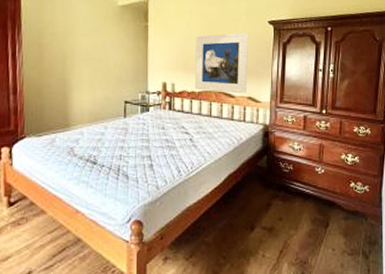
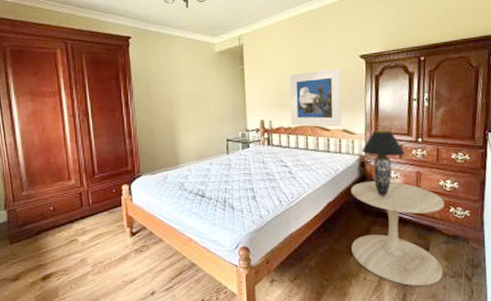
side table: none [251,152,345,264] -> present [350,180,444,286]
table lamp: none [265,99,309,169] -> present [361,130,405,196]

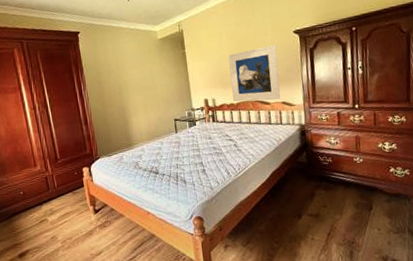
side table: present [350,180,444,286] -> none [293,147,387,244]
table lamp: present [361,130,405,196] -> none [300,99,343,162]

